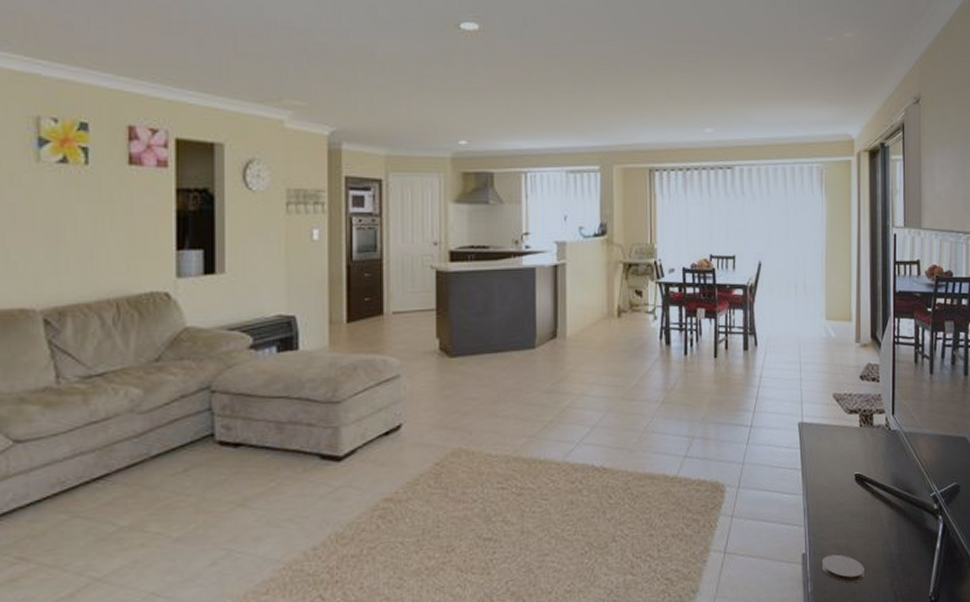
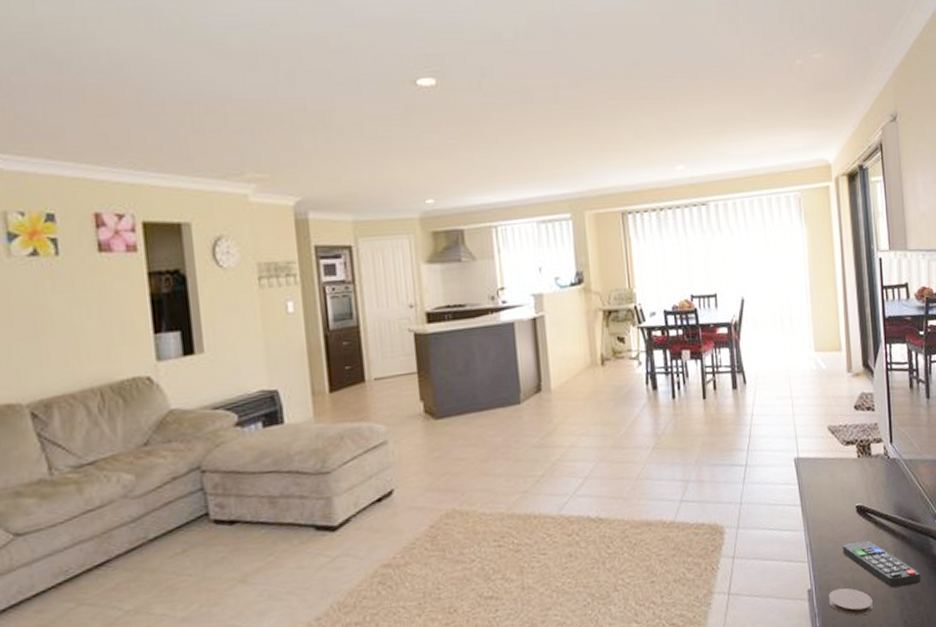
remote control: none [839,509,912,558] -> present [843,540,921,588]

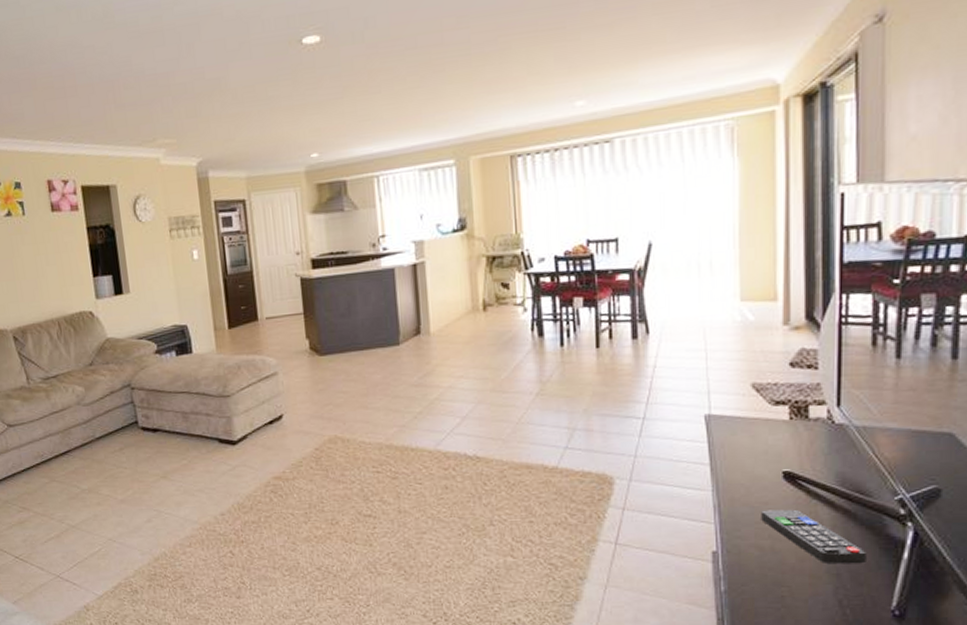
coaster: present [828,588,873,616] -> none [738,555,797,586]

